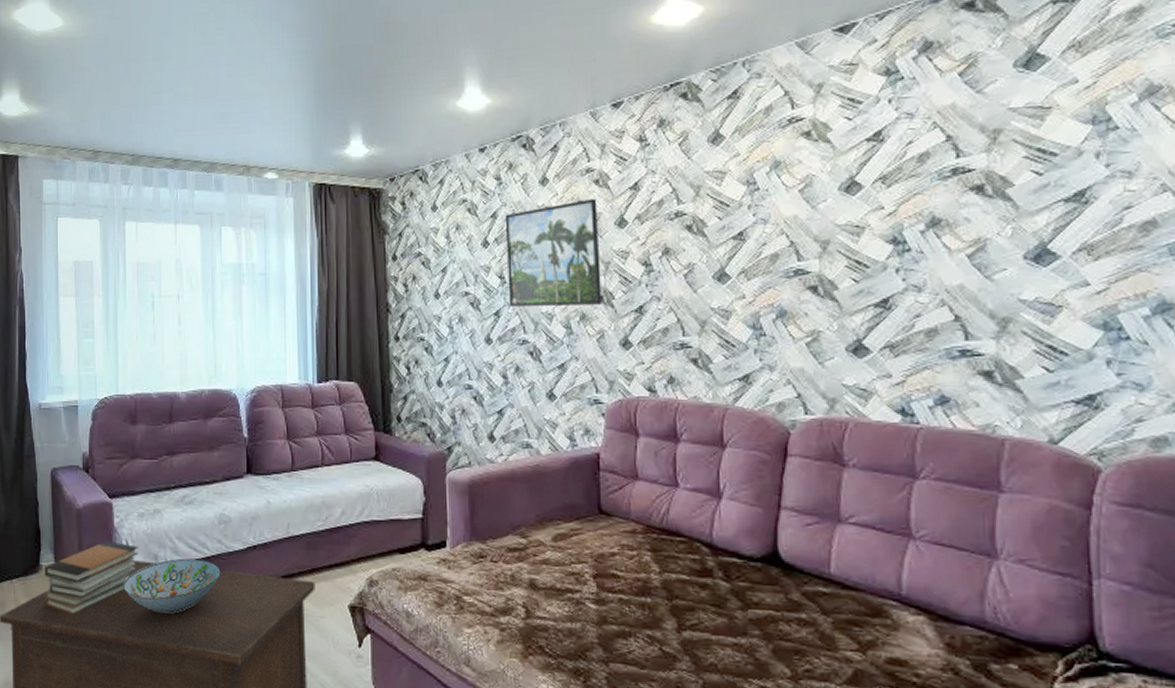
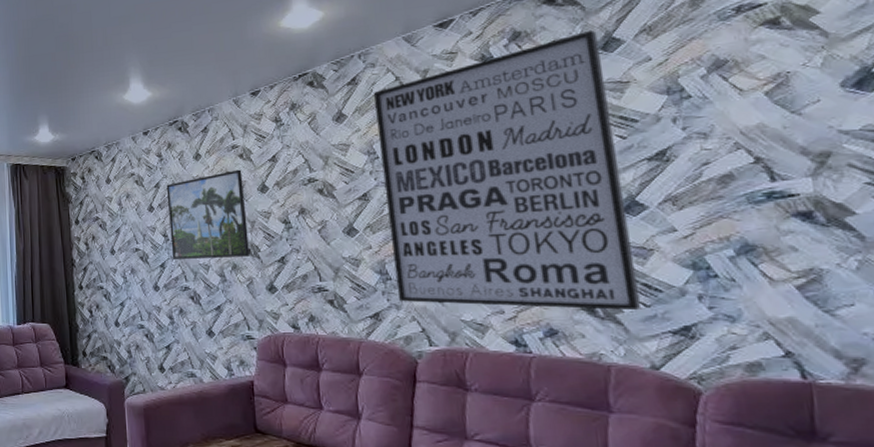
wall art: none [757,42,1044,377] -> present [373,29,642,311]

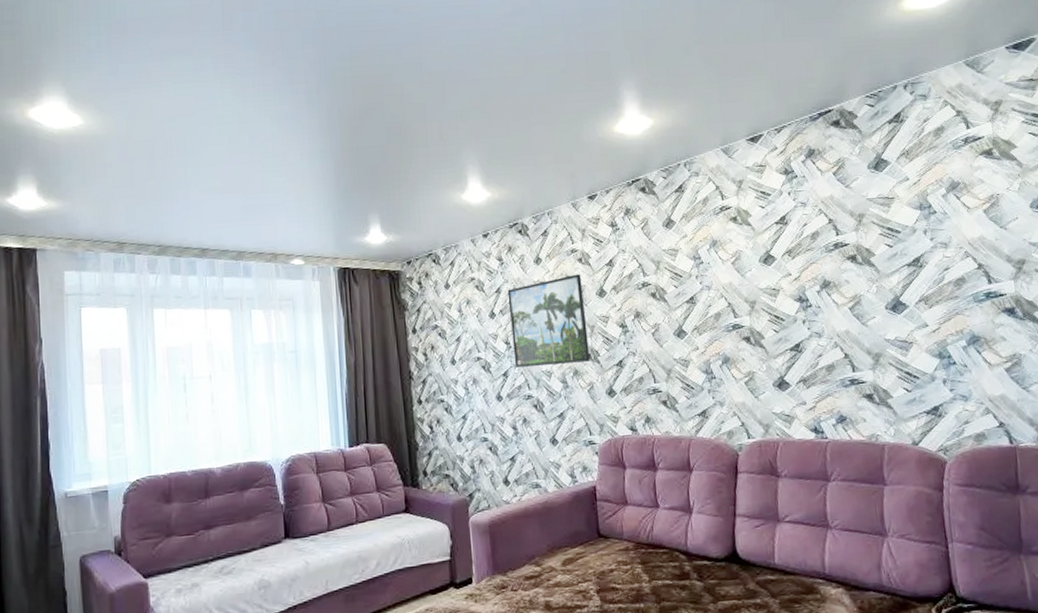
wall art: present [373,29,642,311] -> none [697,151,905,399]

